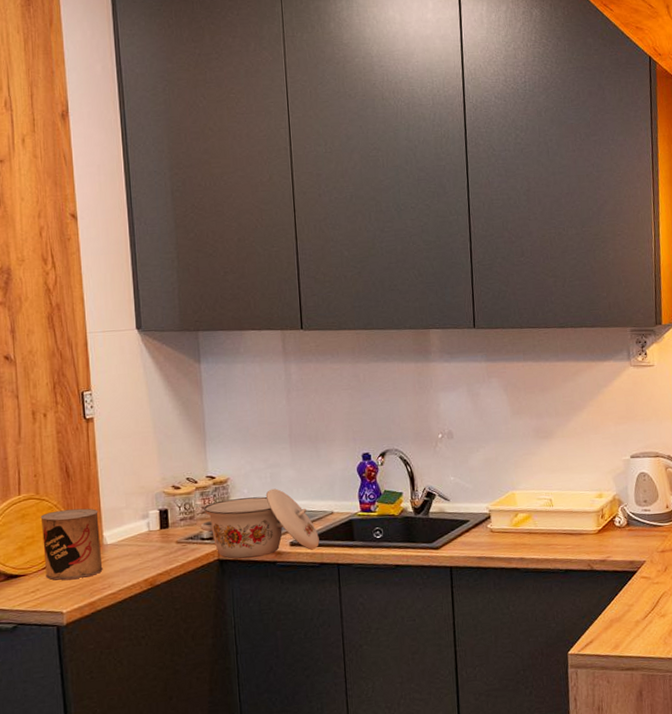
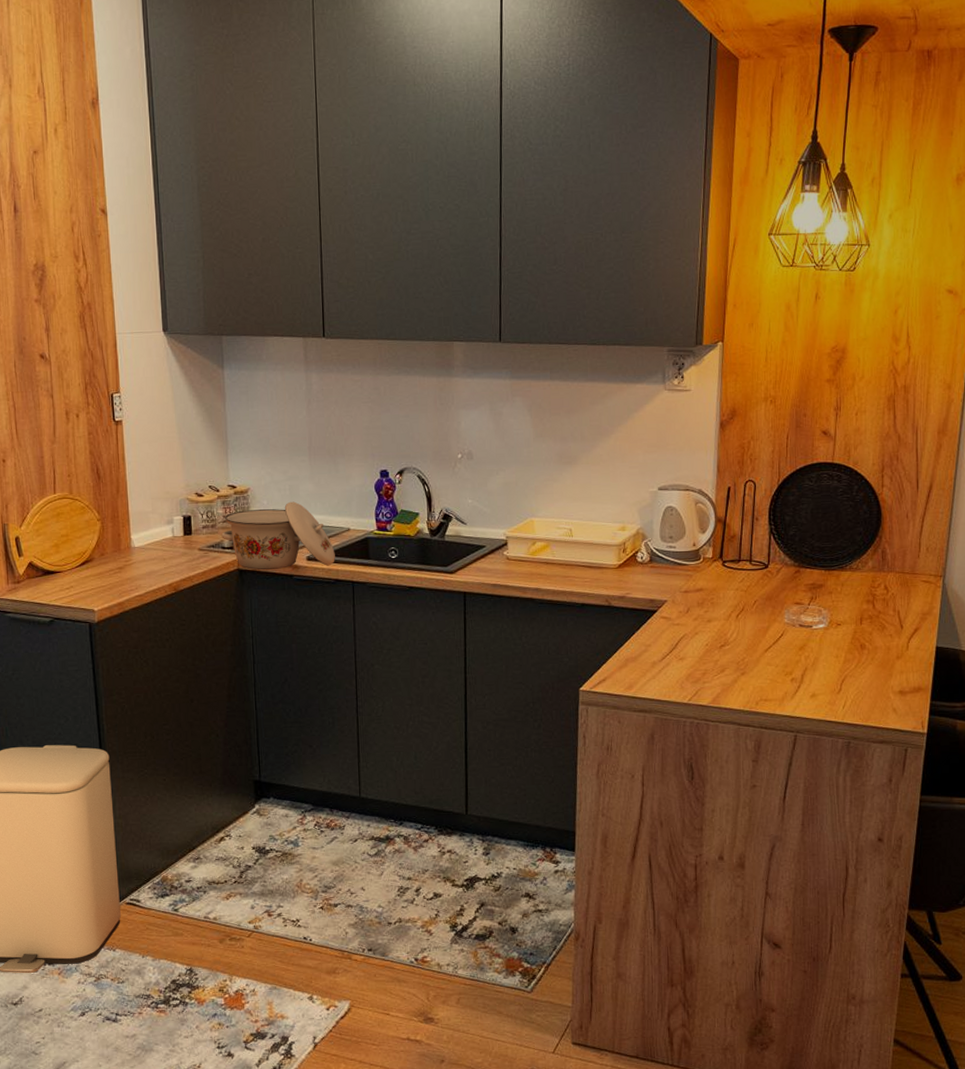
tin can: present [40,508,103,580] -> none [74,510,131,579]

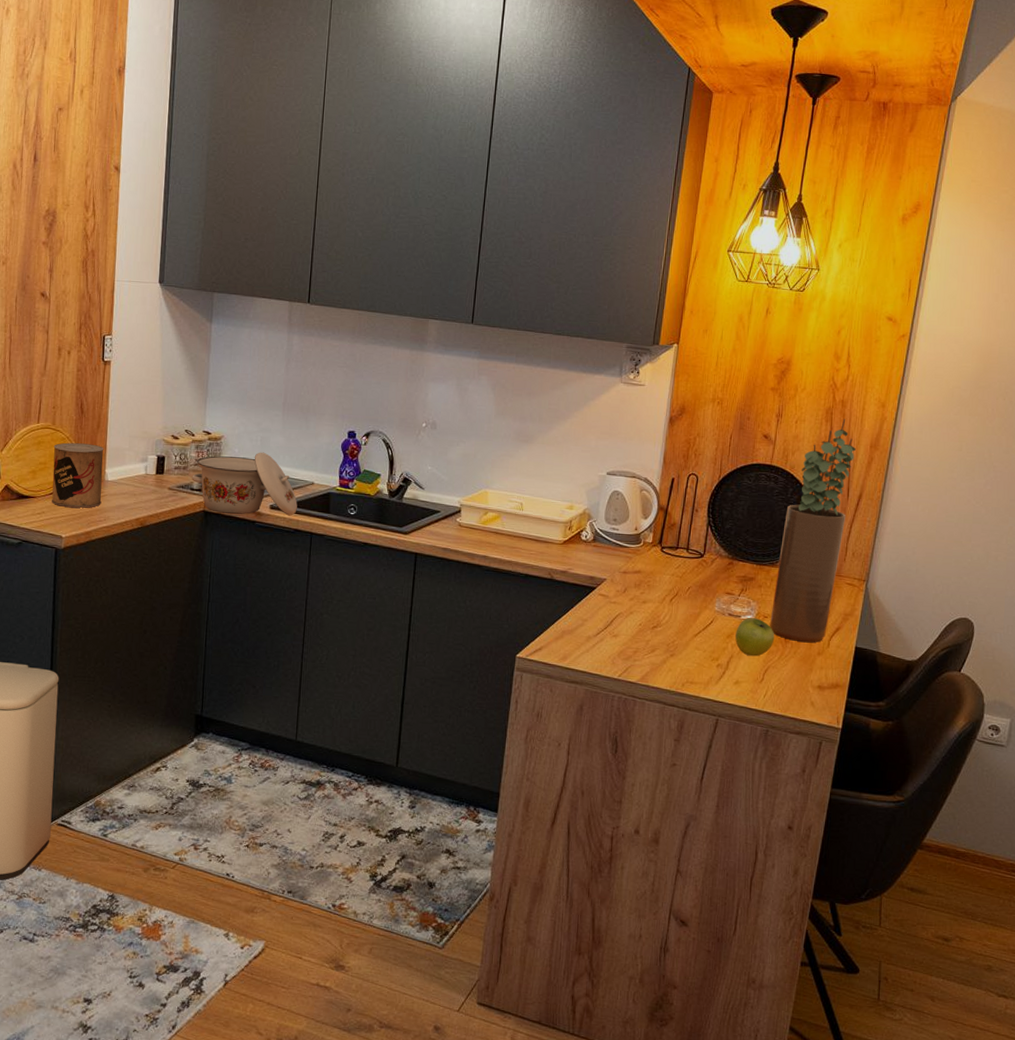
tin can: none [74,510,131,579] -> present [52,442,104,508]
fruit: none [808,626,850,667] -> present [735,617,775,657]
vase: none [844,405,922,647] -> present [770,419,856,642]

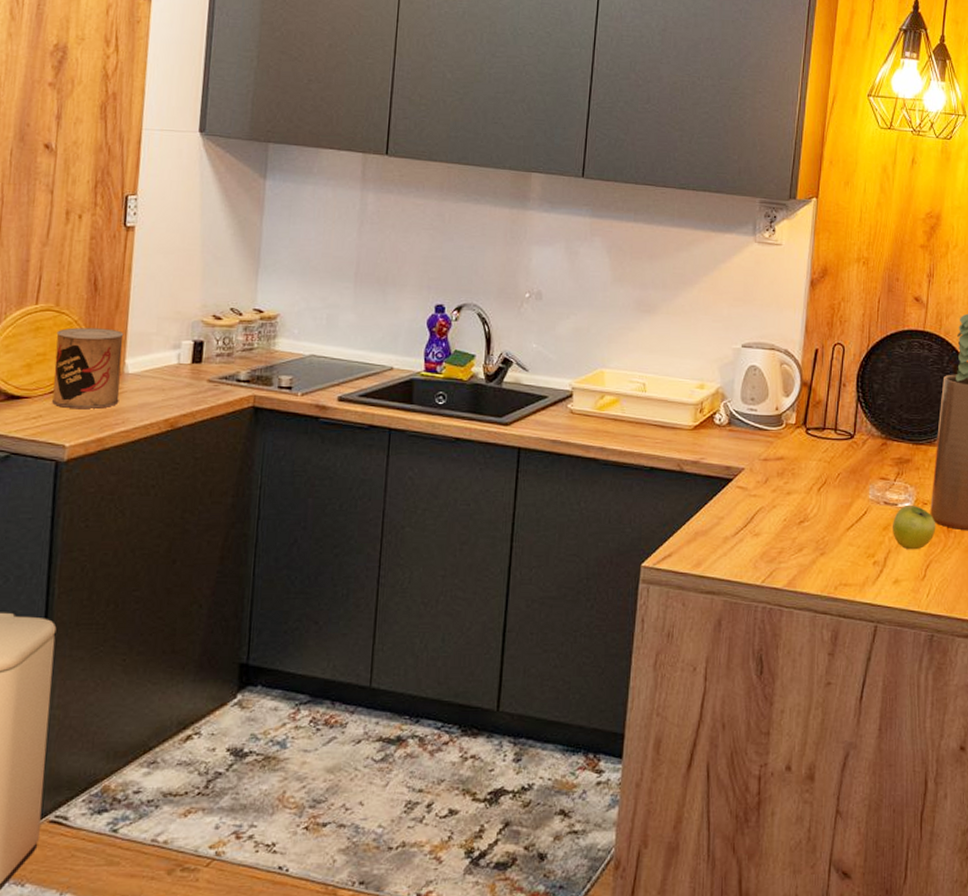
cooking pot: present [191,452,298,516] -> none [238,332,373,410]

